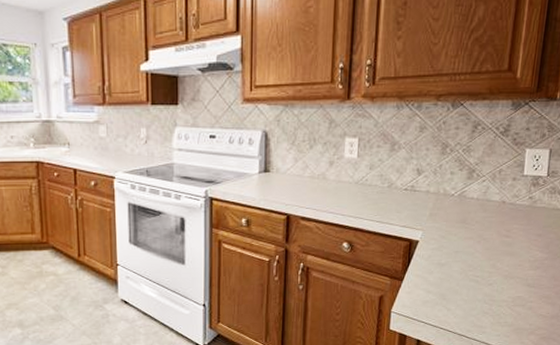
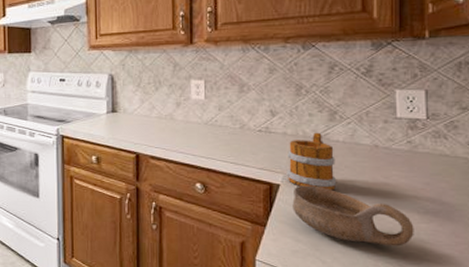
mug: none [425,190,469,245] -> present [286,132,337,191]
bowl: none [427,240,525,292] -> present [292,185,414,247]

